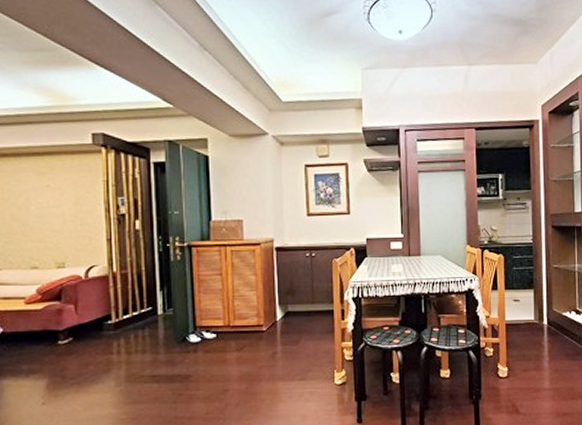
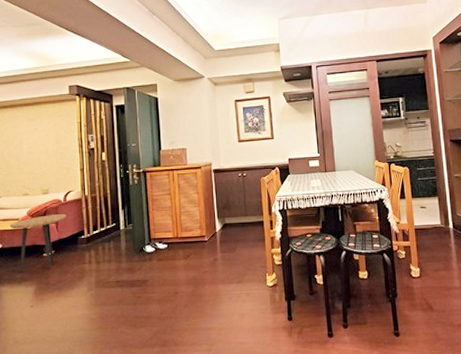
side table: none [12,294,89,363] -> present [9,214,67,273]

